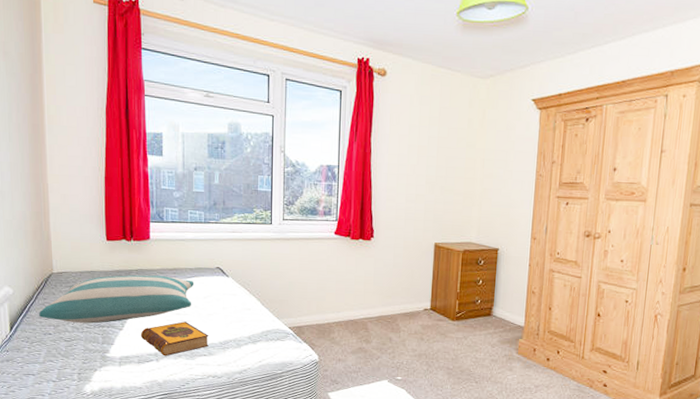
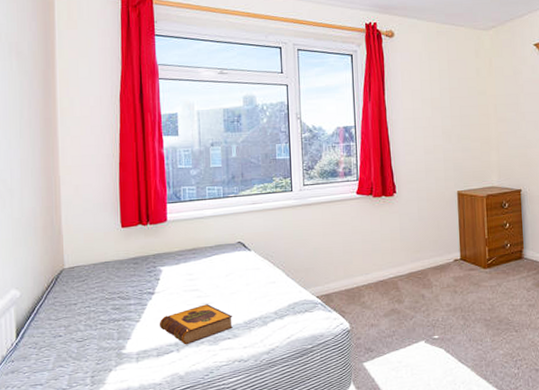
pillow: present [39,275,195,324] -> none [48,257,215,321]

